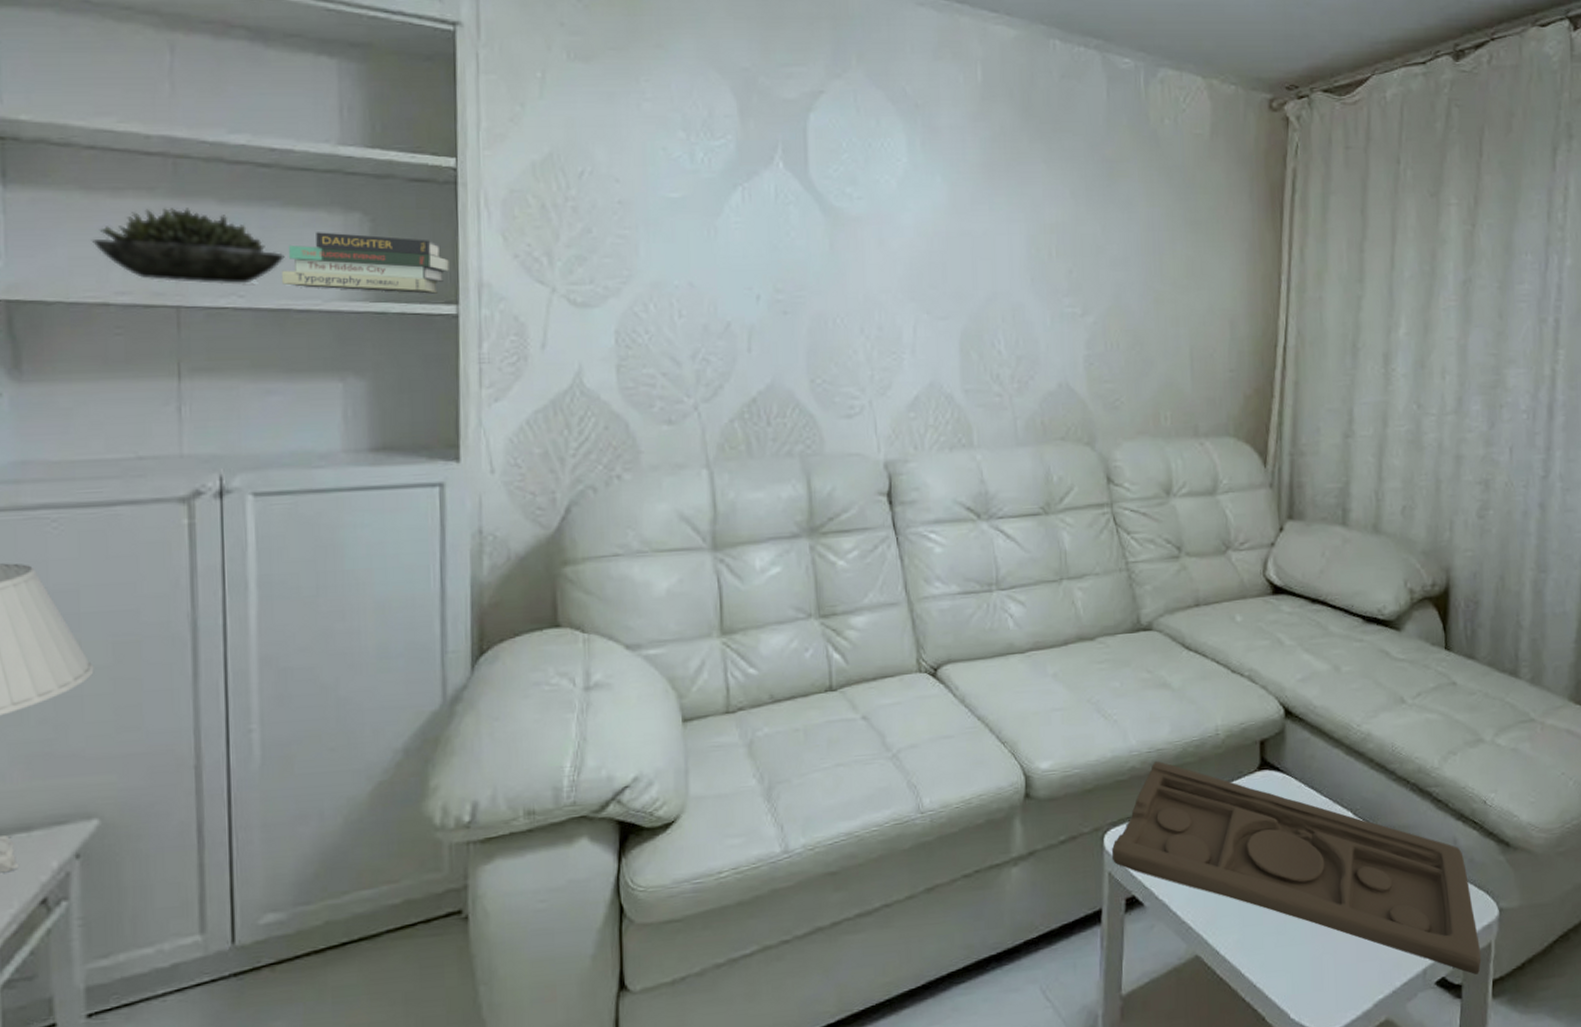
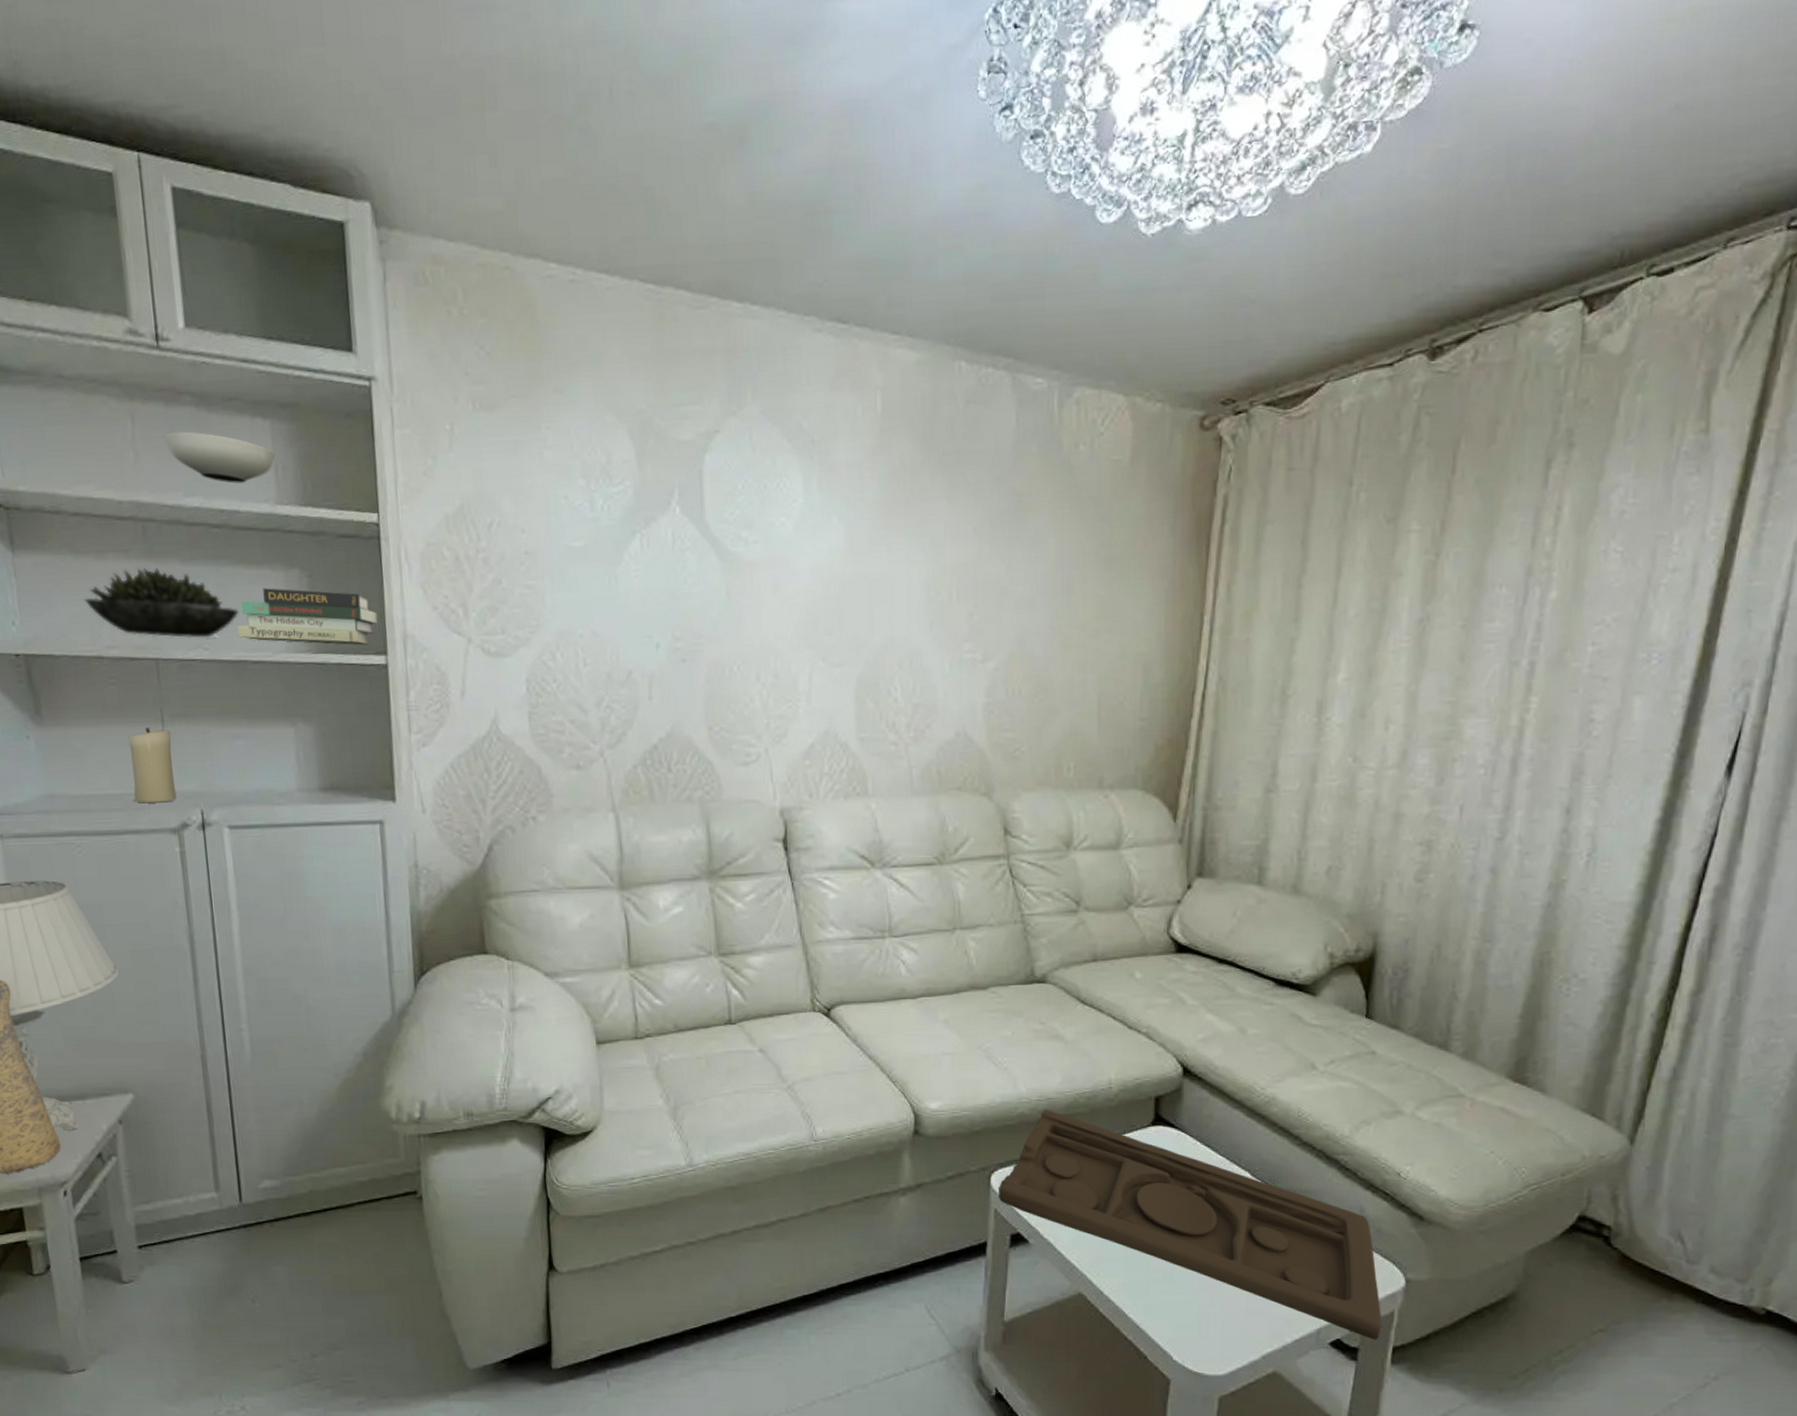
candle: none [132,383,190,469] -> present [128,727,177,804]
bowl: none [208,66,341,122] -> present [163,431,276,484]

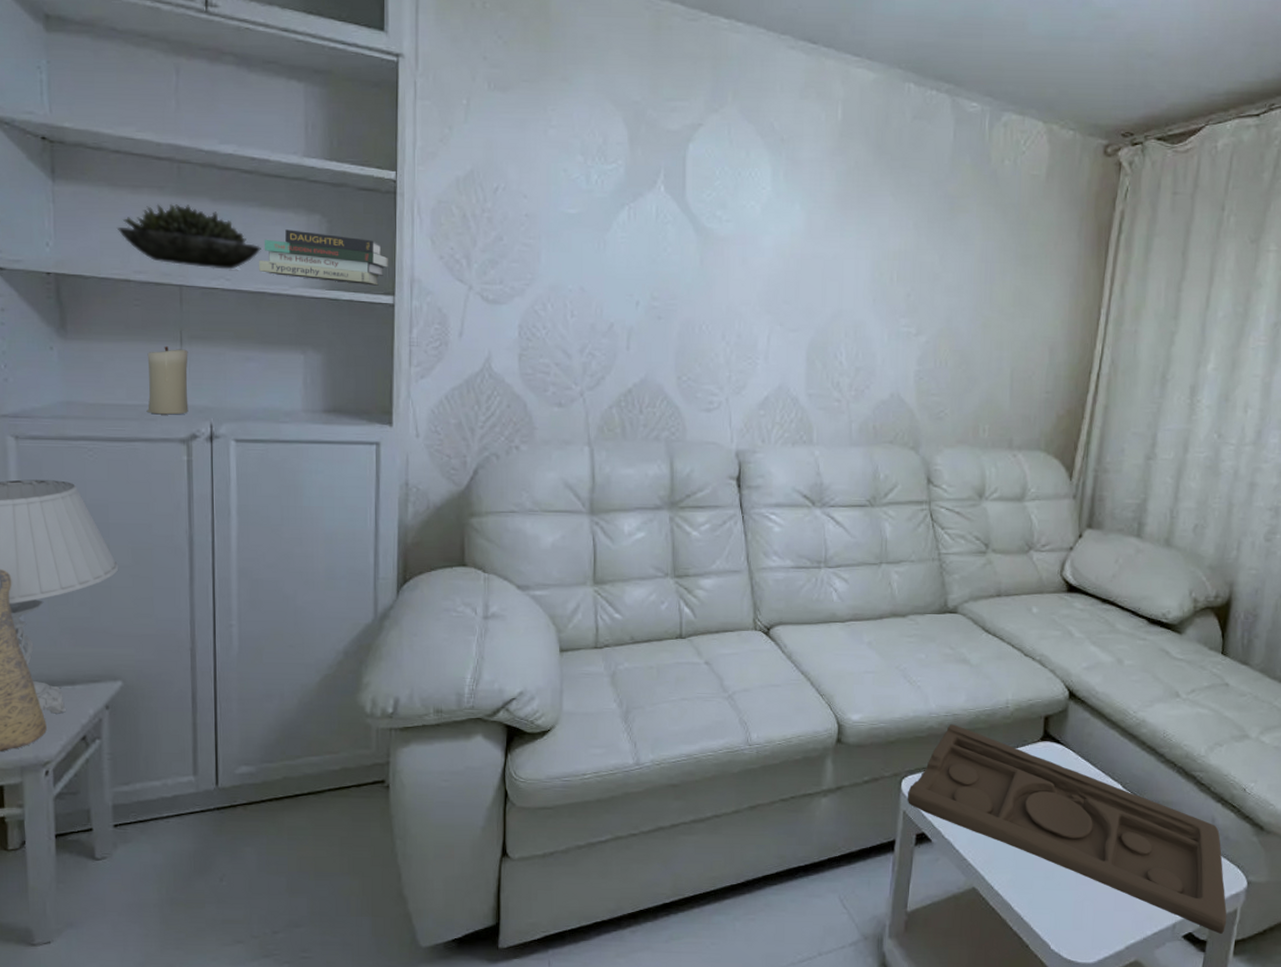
bowl: present [163,431,276,484] -> none [205,86,307,136]

